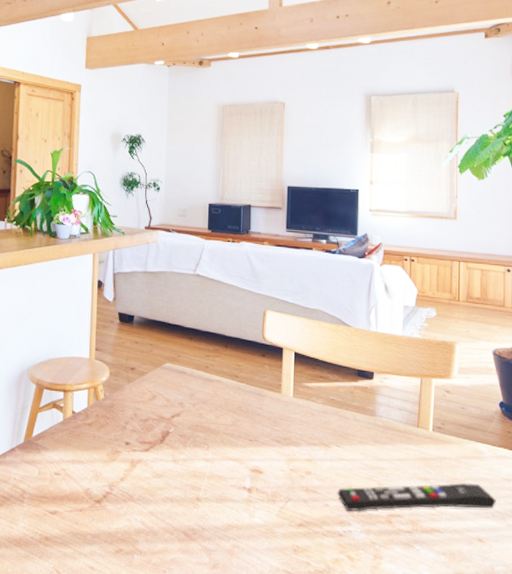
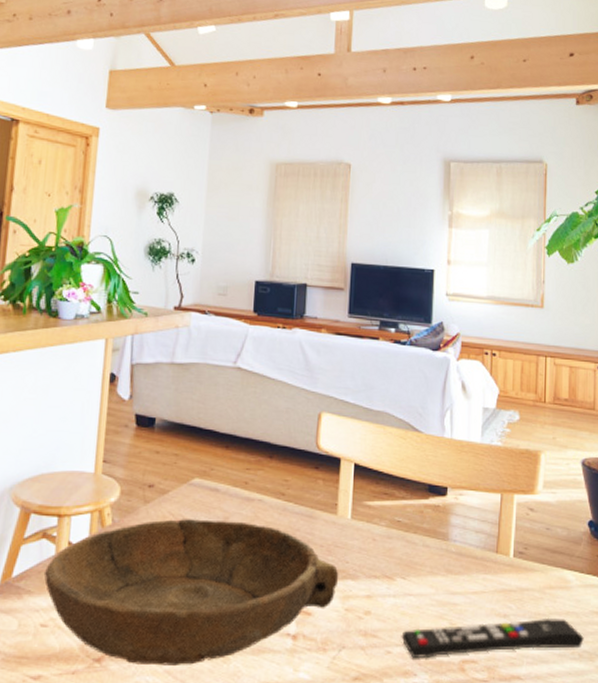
bowl: none [55,395,284,509] -> present [43,519,339,666]

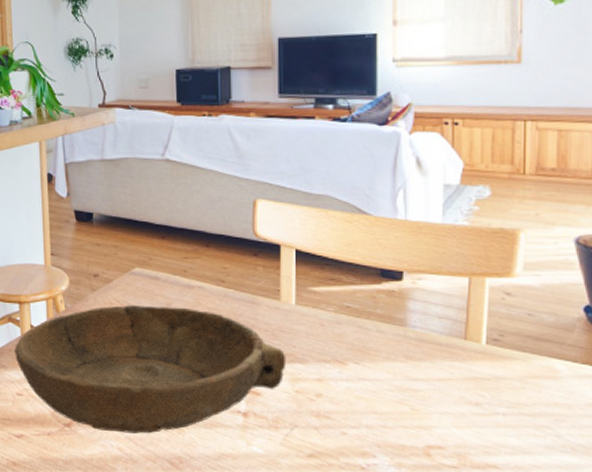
remote control: present [401,617,584,658] -> none [357,408,578,441]

